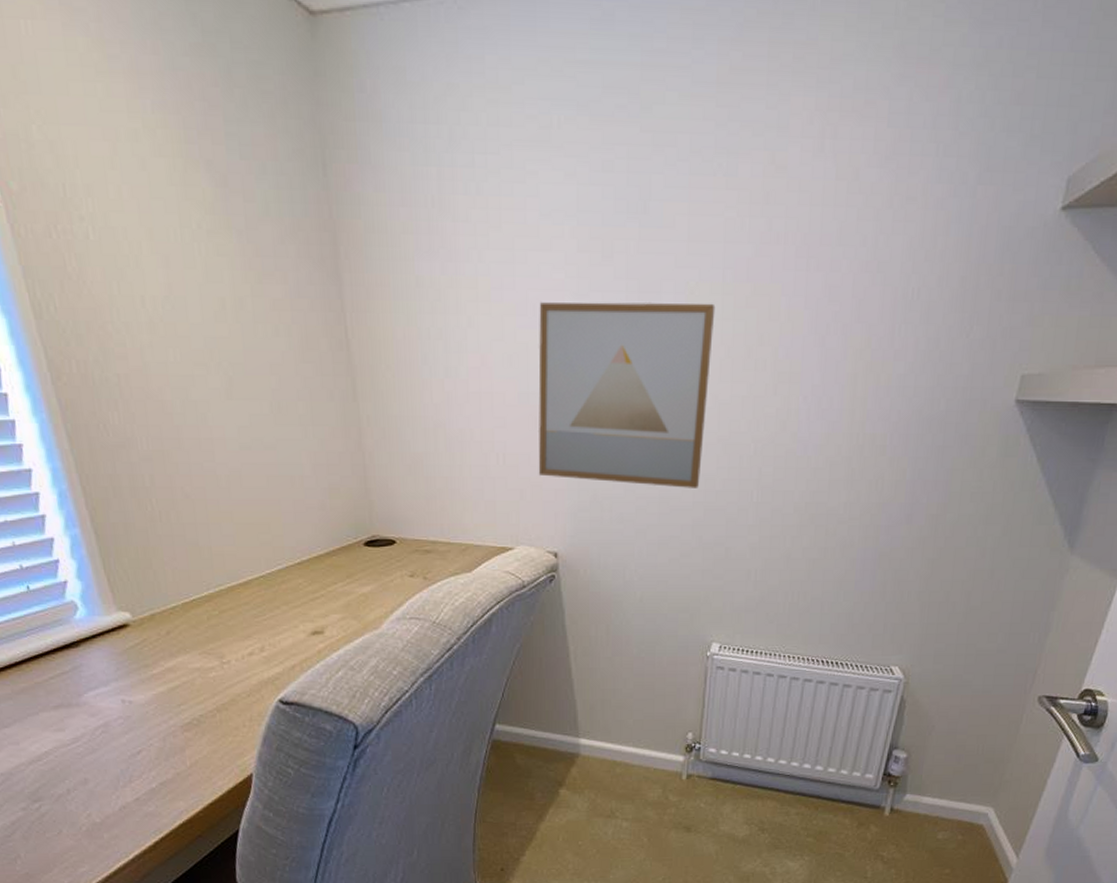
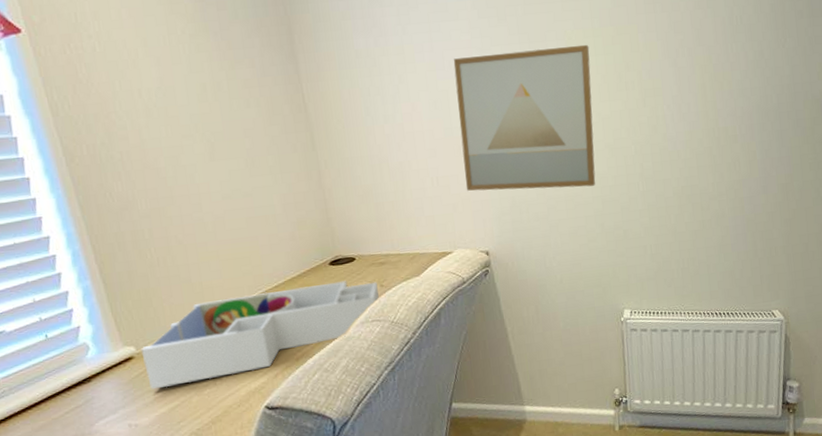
desk organizer: none [137,567,422,665] -> present [141,280,380,390]

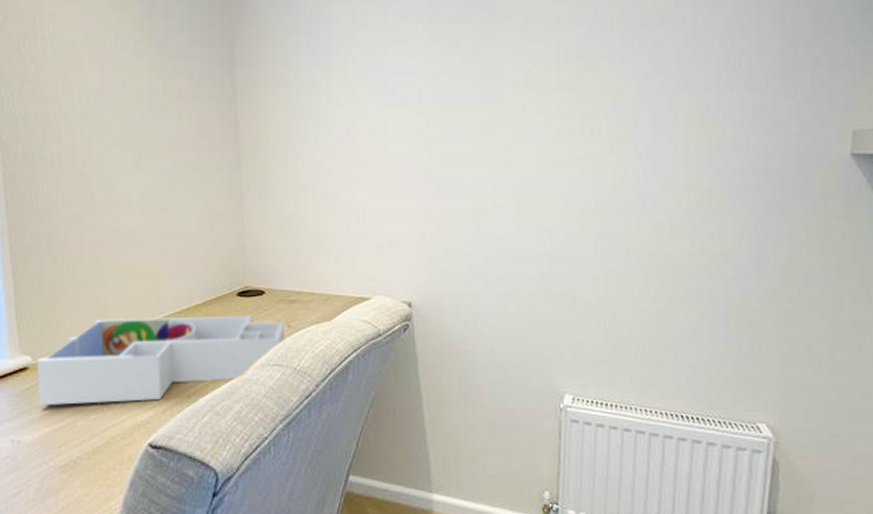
wall art: present [453,44,596,191] -> none [394,79,552,241]

